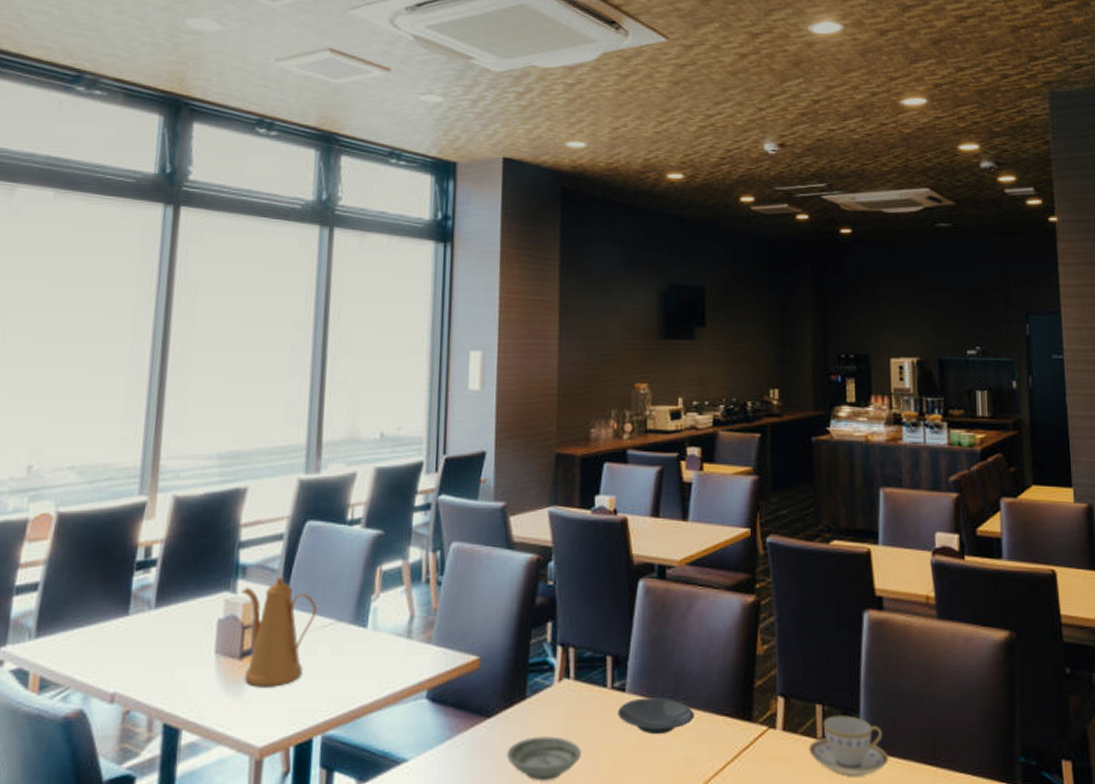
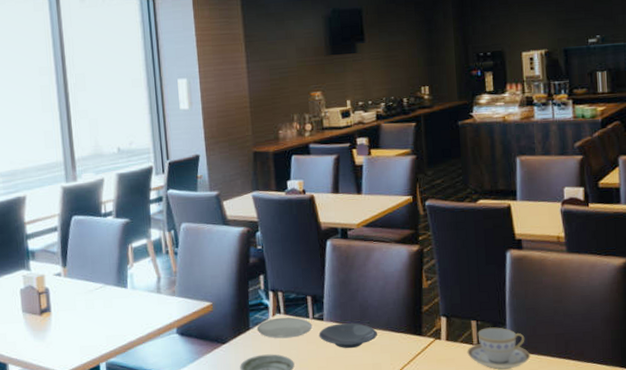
coffee pot: present [241,577,318,687] -> none [33,257,90,333]
plate: none [535,684,610,715] -> present [256,317,313,339]

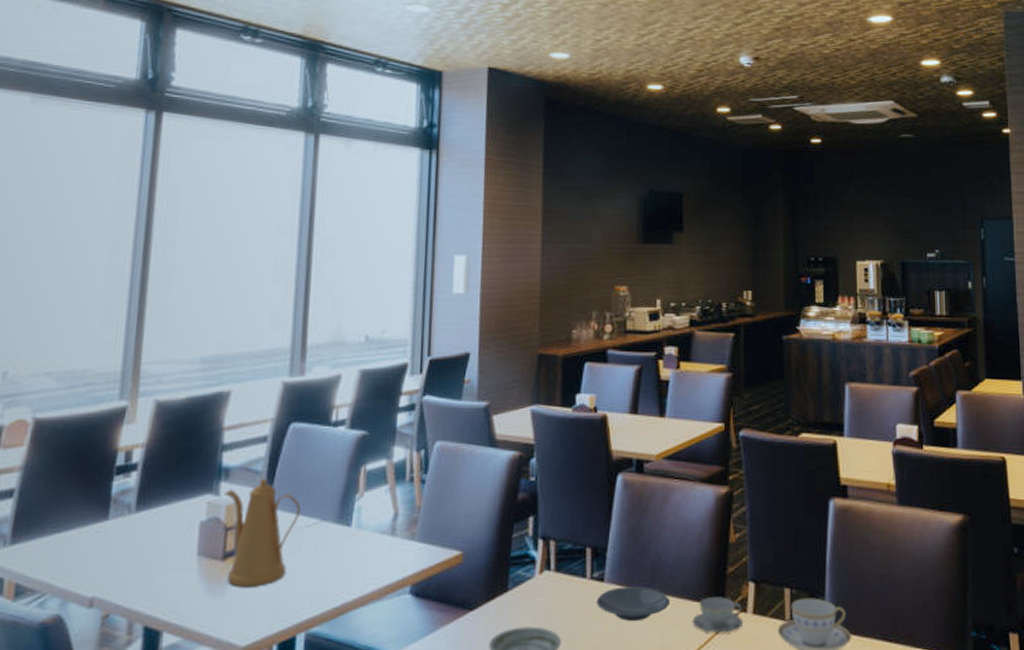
coffee pot: none [33,257,90,333] -> present [224,479,302,588]
plate: present [256,317,313,339] -> none [517,575,589,605]
teacup: none [396,329,438,356] -> present [692,597,742,634]

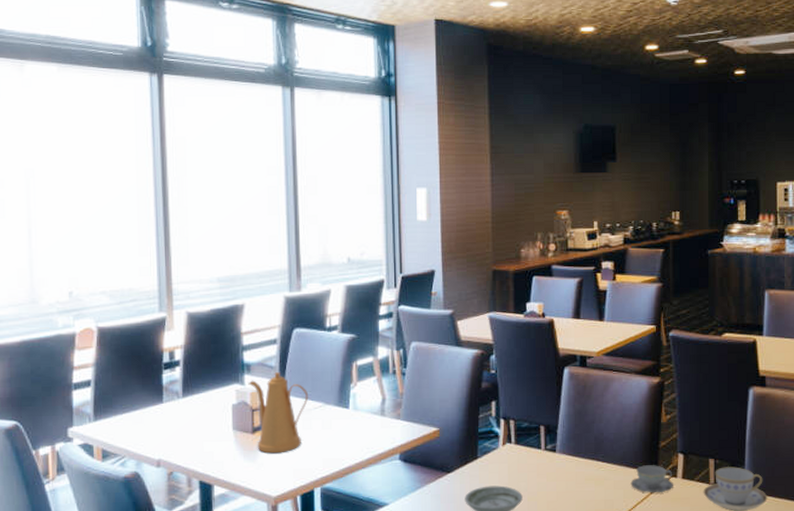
saucer: present [596,586,670,622] -> none [550,456,611,483]

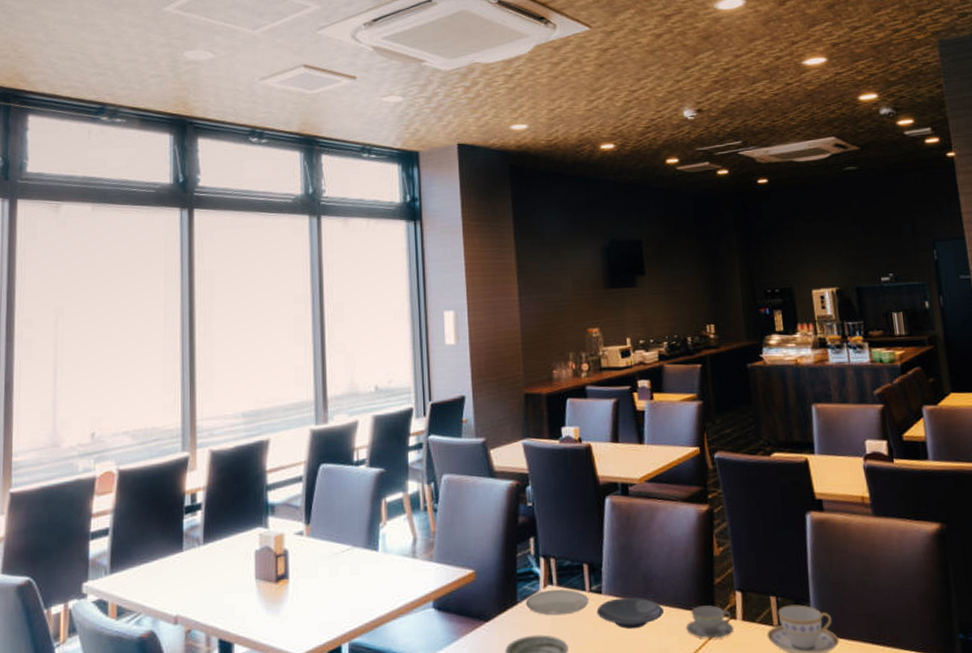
coffee pot: present [248,372,309,454] -> none [272,513,336,605]
plate: none [485,447,544,470] -> present [525,589,589,616]
saucer: none [550,456,611,483] -> present [596,597,664,629]

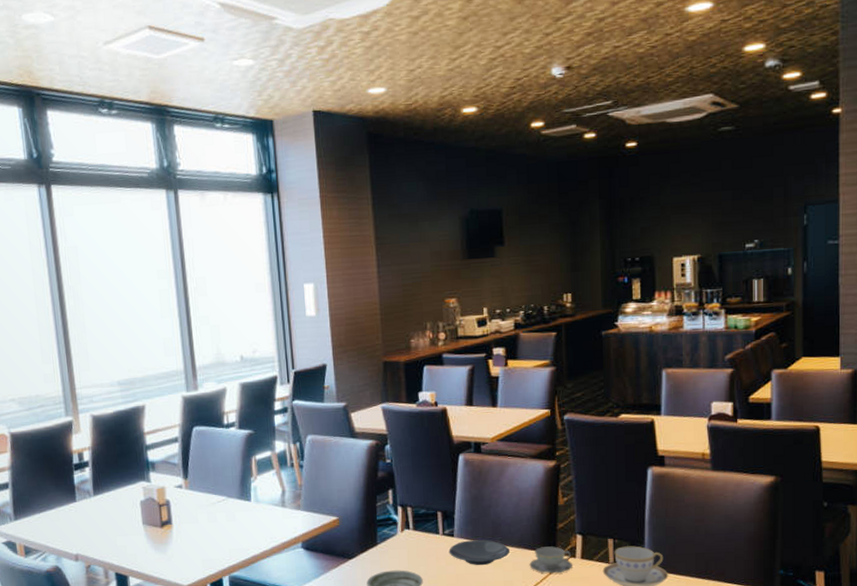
plate: present [525,589,589,616] -> none [384,532,442,555]

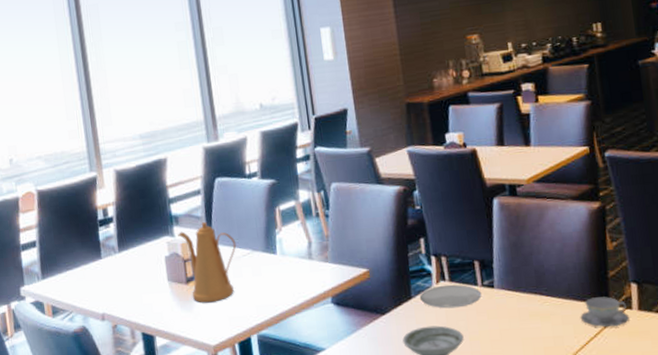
coffee pot: none [154,469,212,546] -> present [178,222,237,303]
plate: none [384,532,442,555] -> present [419,284,482,309]
saucer: present [449,539,510,566] -> none [489,290,557,320]

